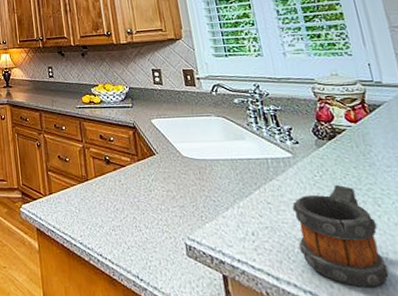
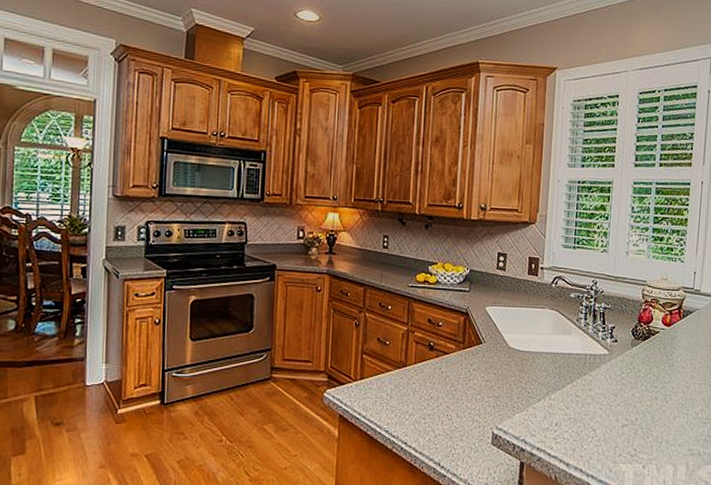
mug: present [292,184,389,288] -> none [593,381,660,471]

